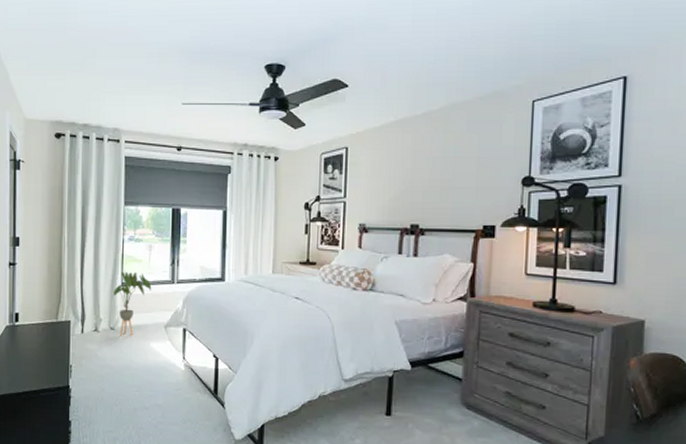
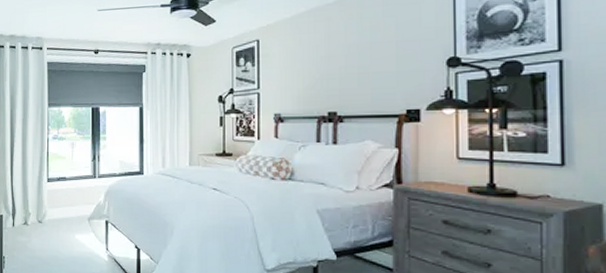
house plant: present [114,272,152,336] -> none [41,169,75,228]

